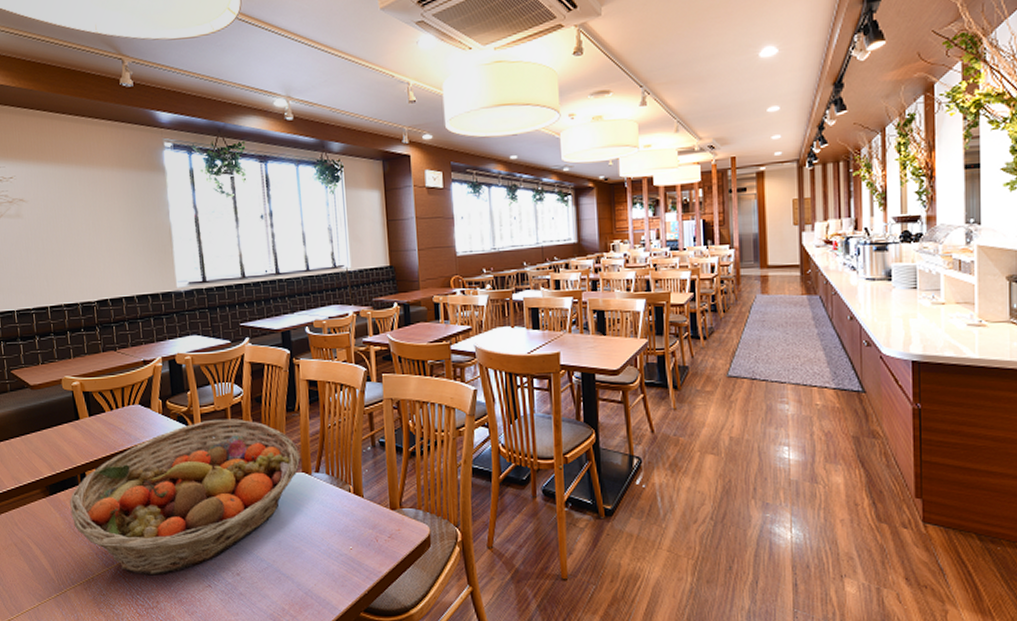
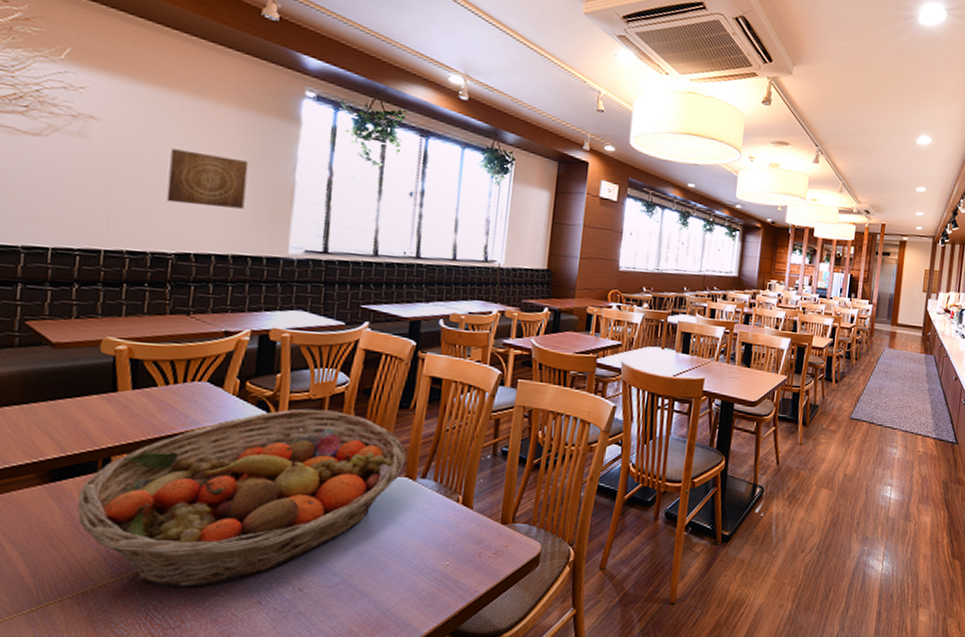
wall art: none [79,213,138,259] -> present [166,148,249,209]

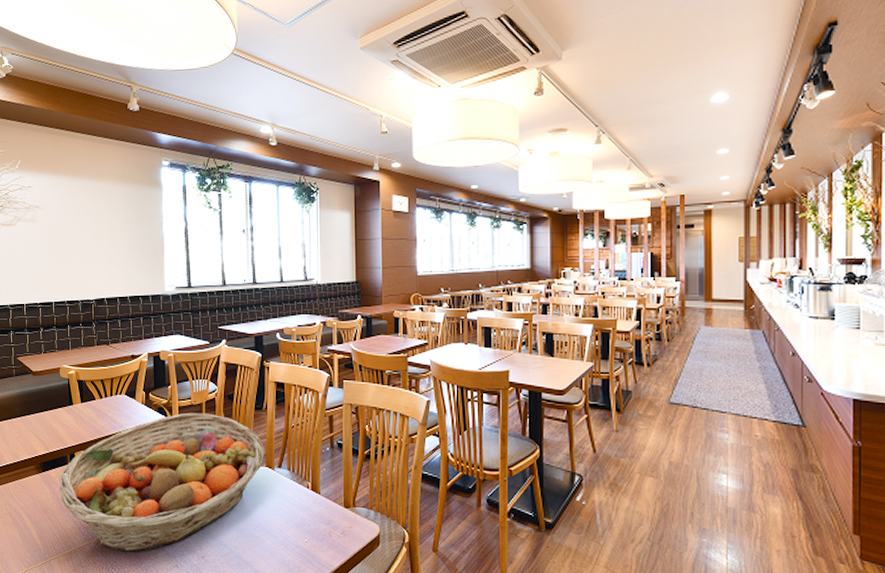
wall art: present [166,148,249,209] -> none [85,221,133,262]

